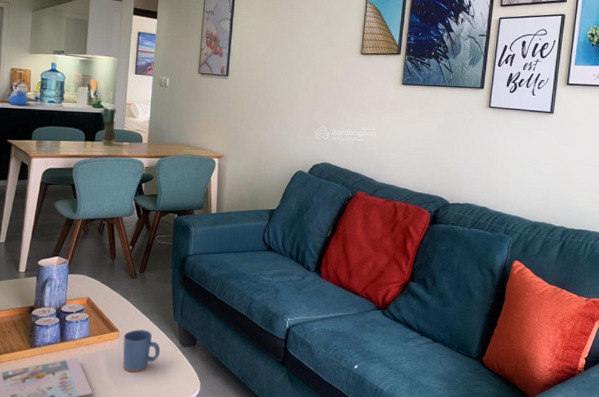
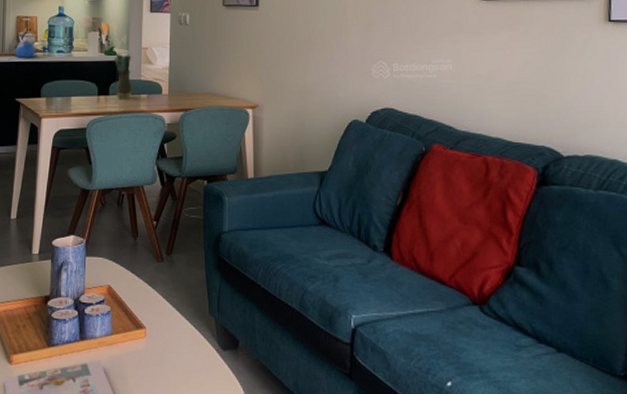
mug: present [122,329,161,372] -> none [151,326,196,381]

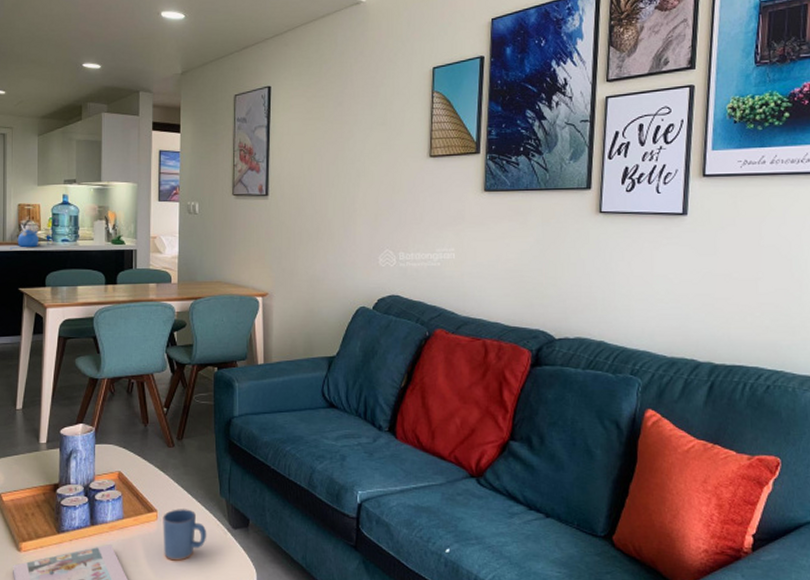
vase: present [113,53,133,100] -> none [121,242,142,289]
mug: none [151,326,196,381] -> present [163,509,207,561]

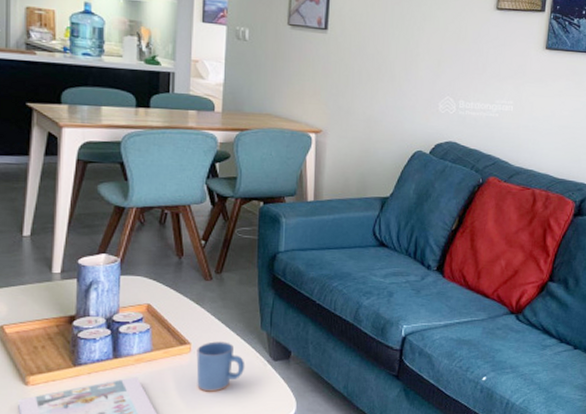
kettle: present [17,220,40,248] -> none [24,27,54,59]

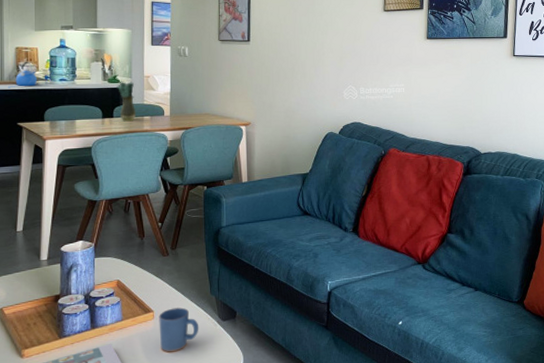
kettle: none [24,27,54,59] -> present [15,62,38,87]
vase: none [155,63,180,115] -> present [116,81,137,122]

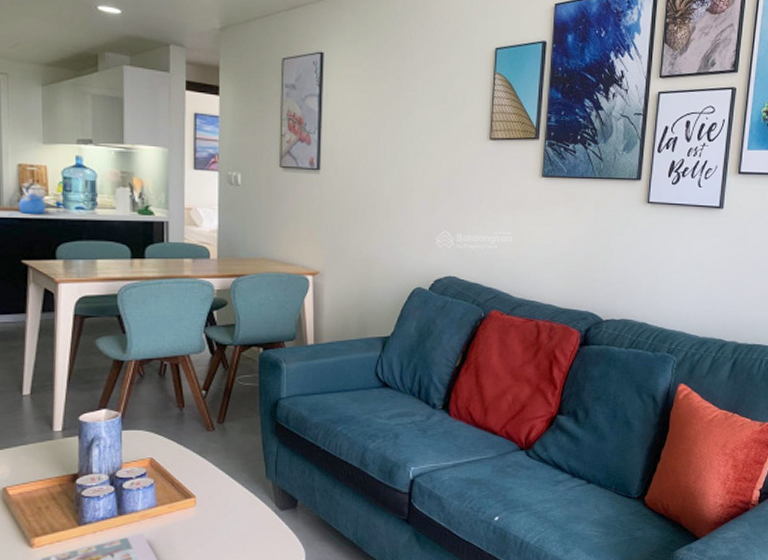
vase: present [116,81,137,122] -> none [149,213,175,264]
mug: present [159,307,199,352] -> none [202,493,252,546]

